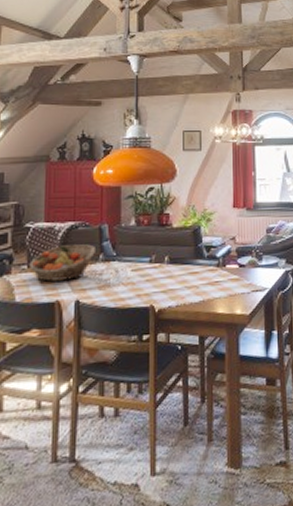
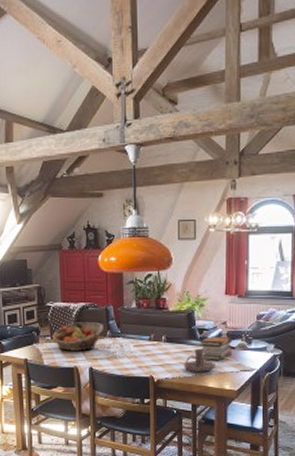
candle holder: none [189,268,225,297] -> present [184,348,215,373]
book stack: none [207,253,242,282] -> present [200,336,232,361]

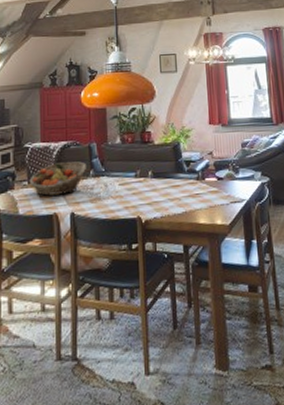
candle holder: present [184,348,215,373] -> none [172,181,205,209]
book stack: present [200,336,232,361] -> none [187,167,220,194]

